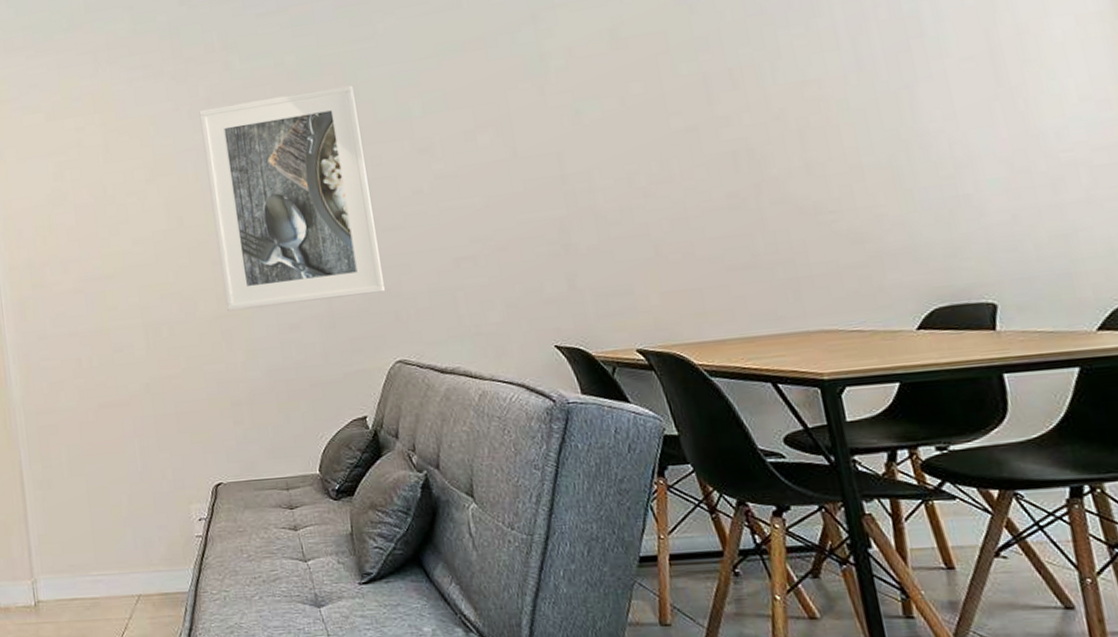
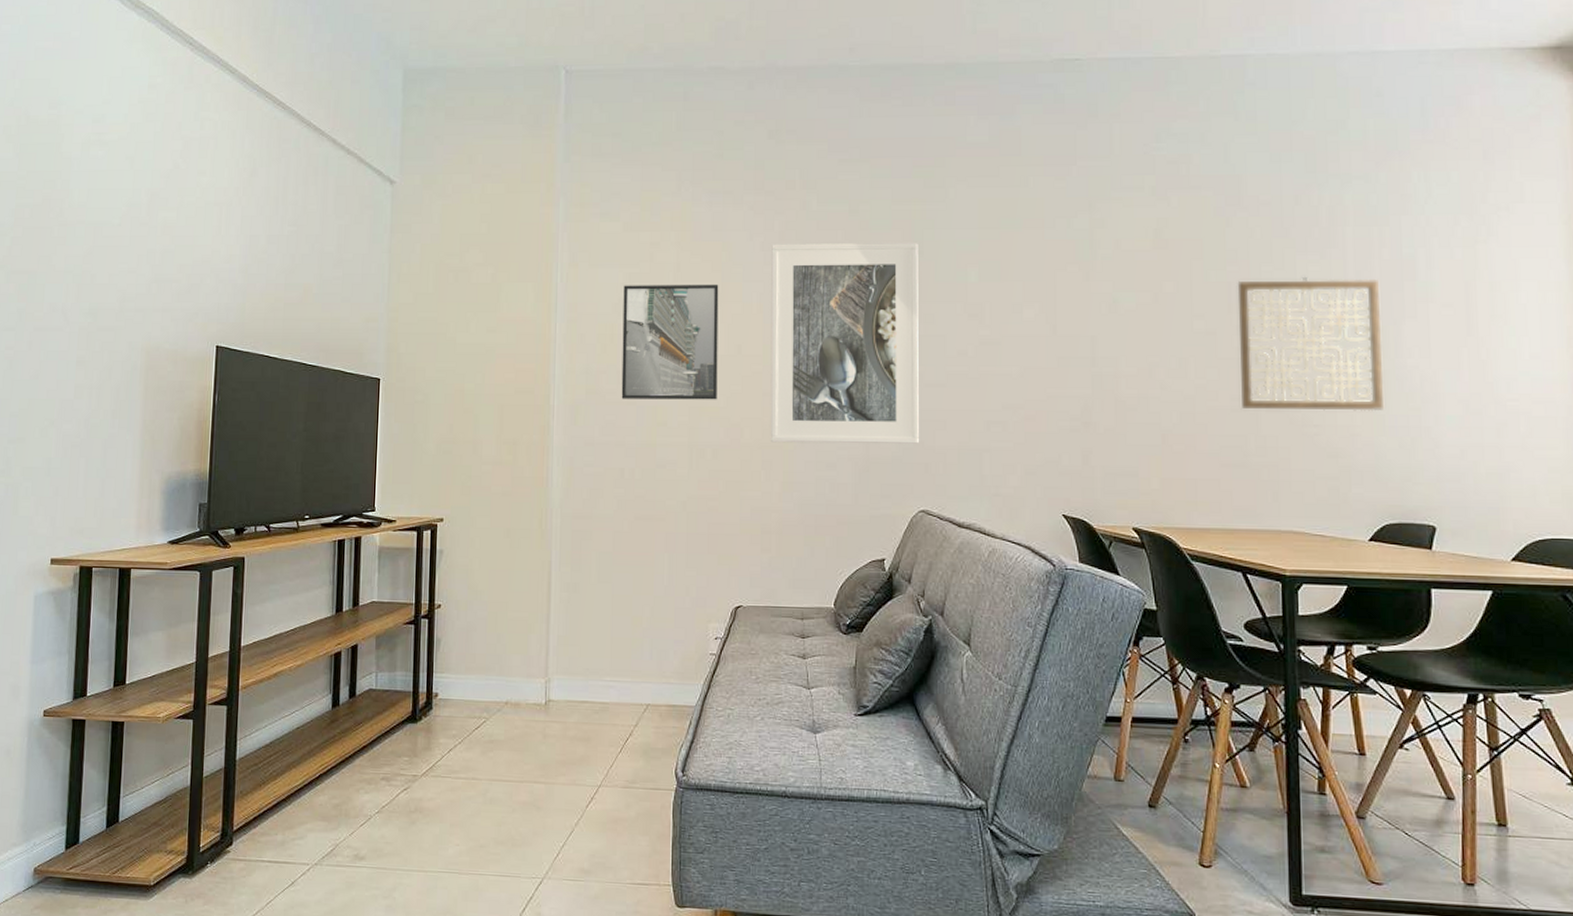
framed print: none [54,159,166,289] -> present [621,284,719,400]
wall art: none [713,43,911,205] -> present [1237,277,1385,411]

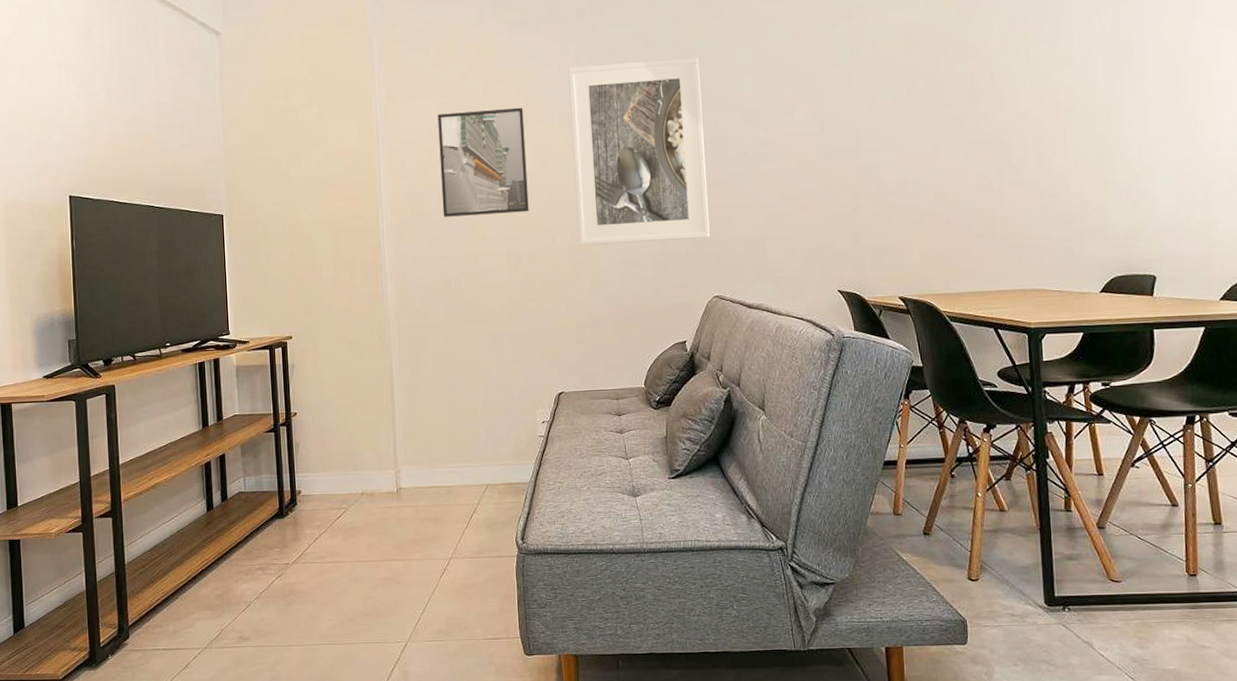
wall art: present [1237,277,1385,411] -> none [979,63,1110,185]

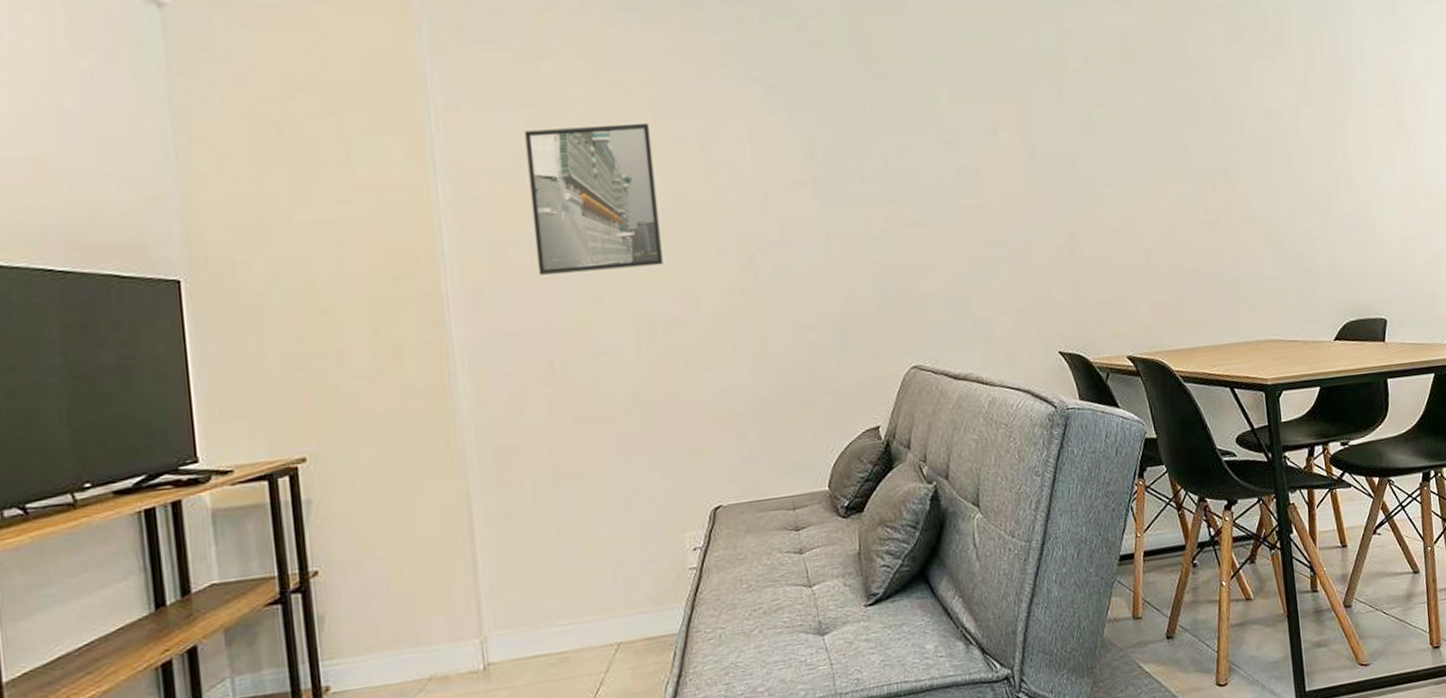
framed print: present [568,57,710,246] -> none [709,61,903,309]

